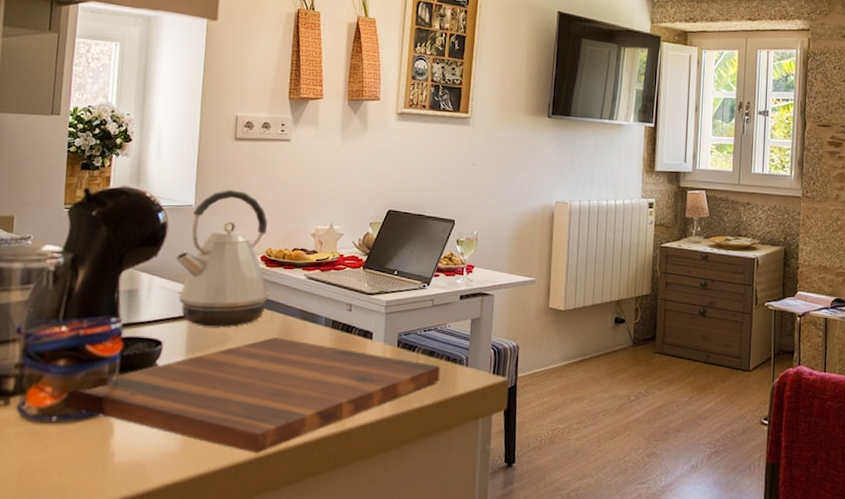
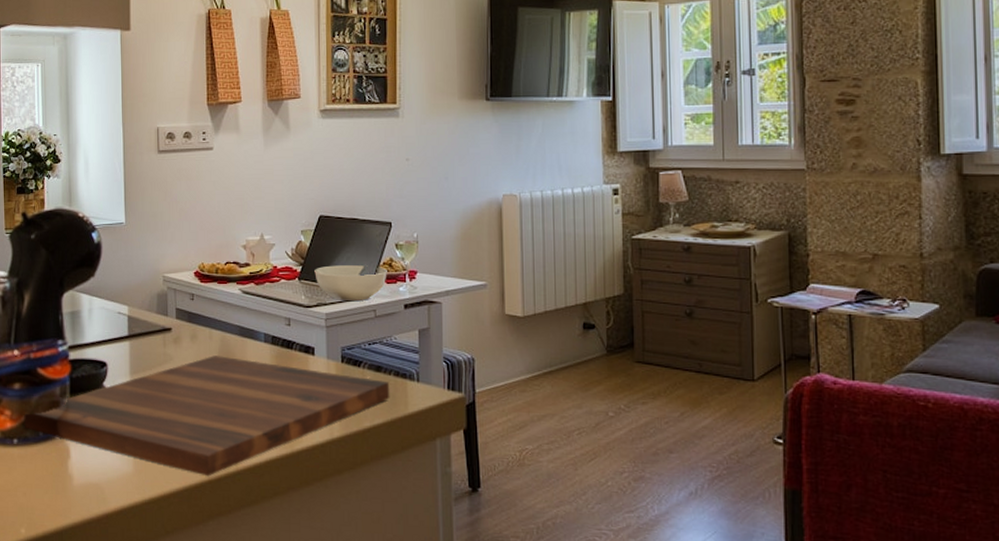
kettle: present [174,190,270,327] -> none [111,205,207,346]
bowl: none [379,256,447,291] -> present [314,265,387,302]

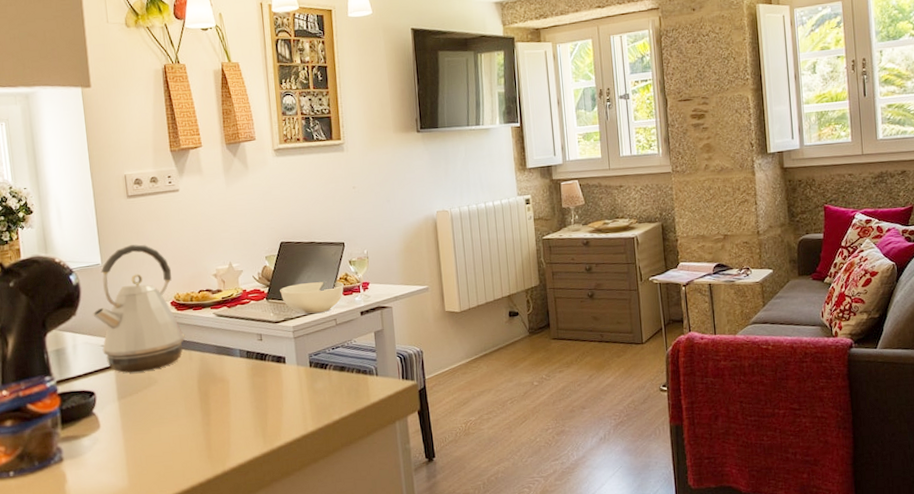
cutting board: present [24,356,390,477] -> none [18,373,354,481]
kettle: none [111,205,207,346] -> present [92,244,185,373]

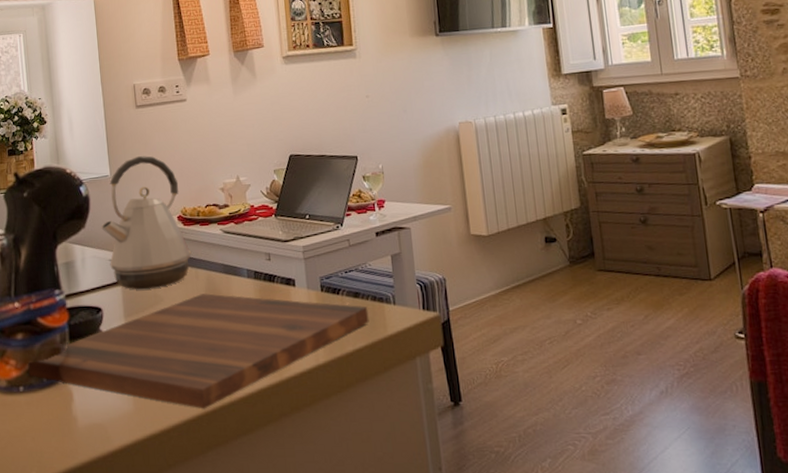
cutting board: none [18,373,354,481] -> present [28,293,369,409]
bowl: present [280,281,344,314] -> none [289,198,358,234]

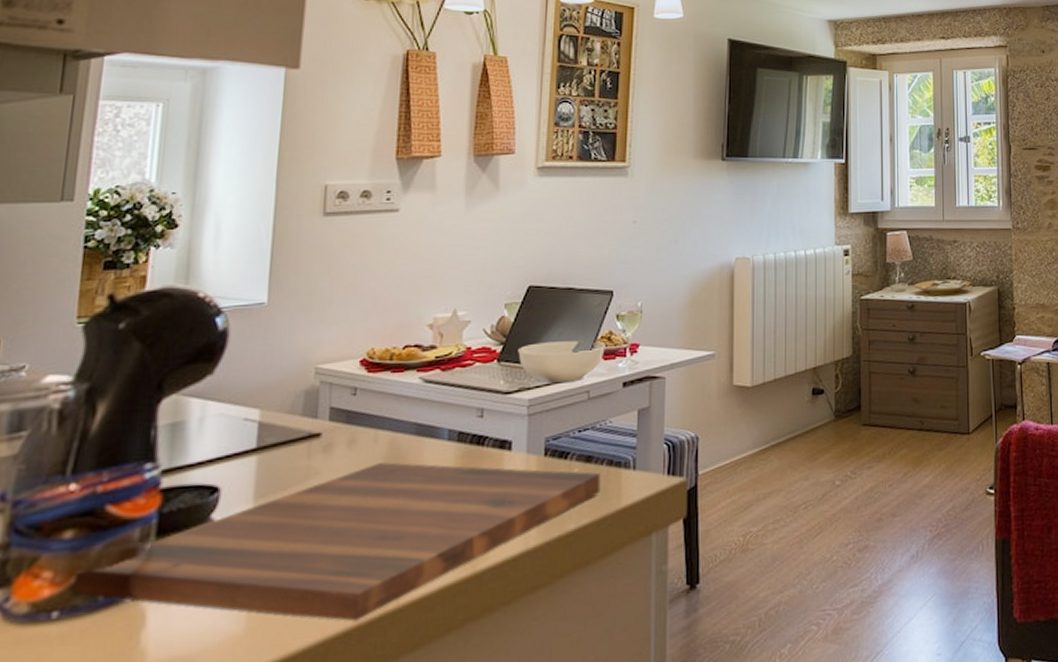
kettle: present [100,156,192,289] -> none [238,279,373,459]
bowl: none [289,198,358,234] -> present [518,340,605,384]

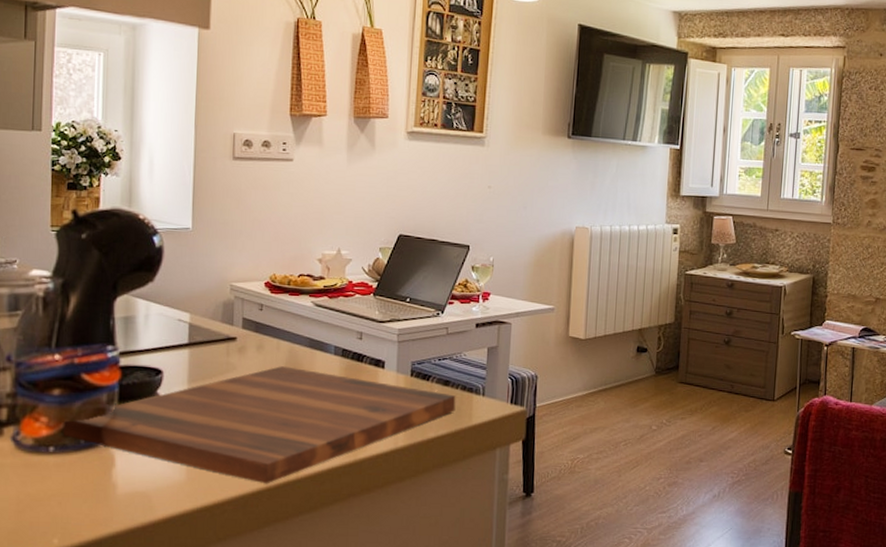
bowl: present [518,340,605,384] -> none [390,283,462,319]

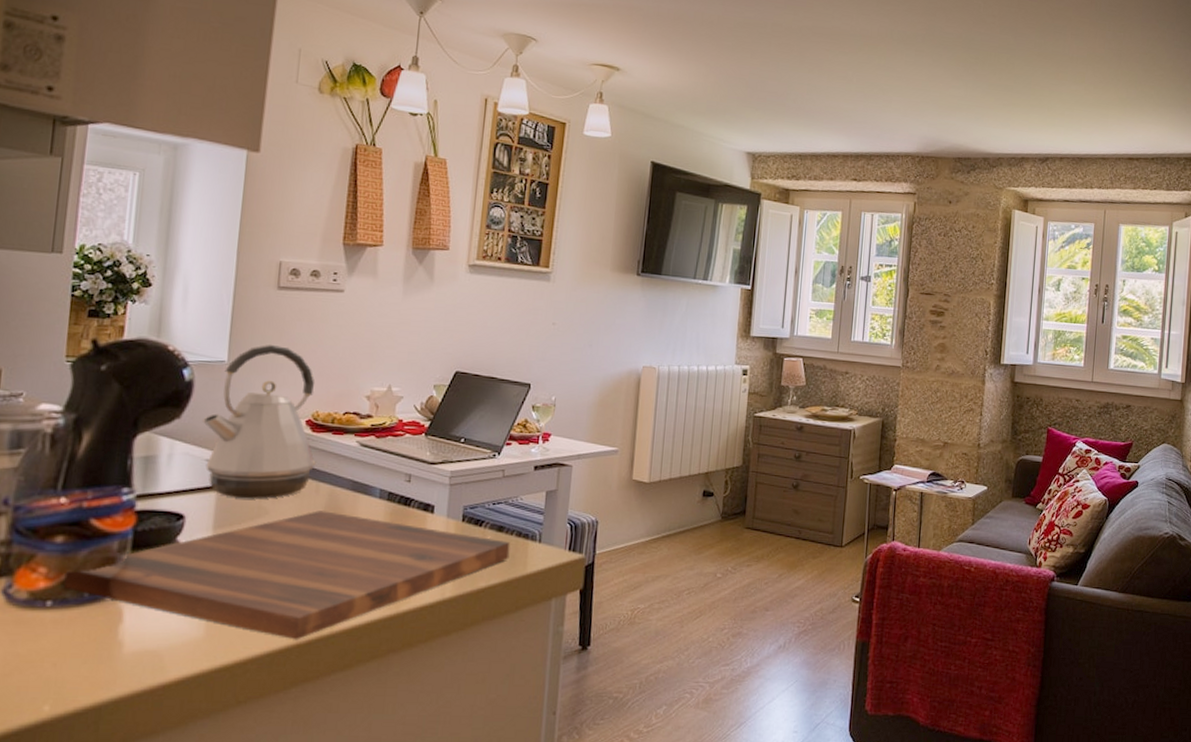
kettle: none [172,212,276,355] -> present [202,345,316,498]

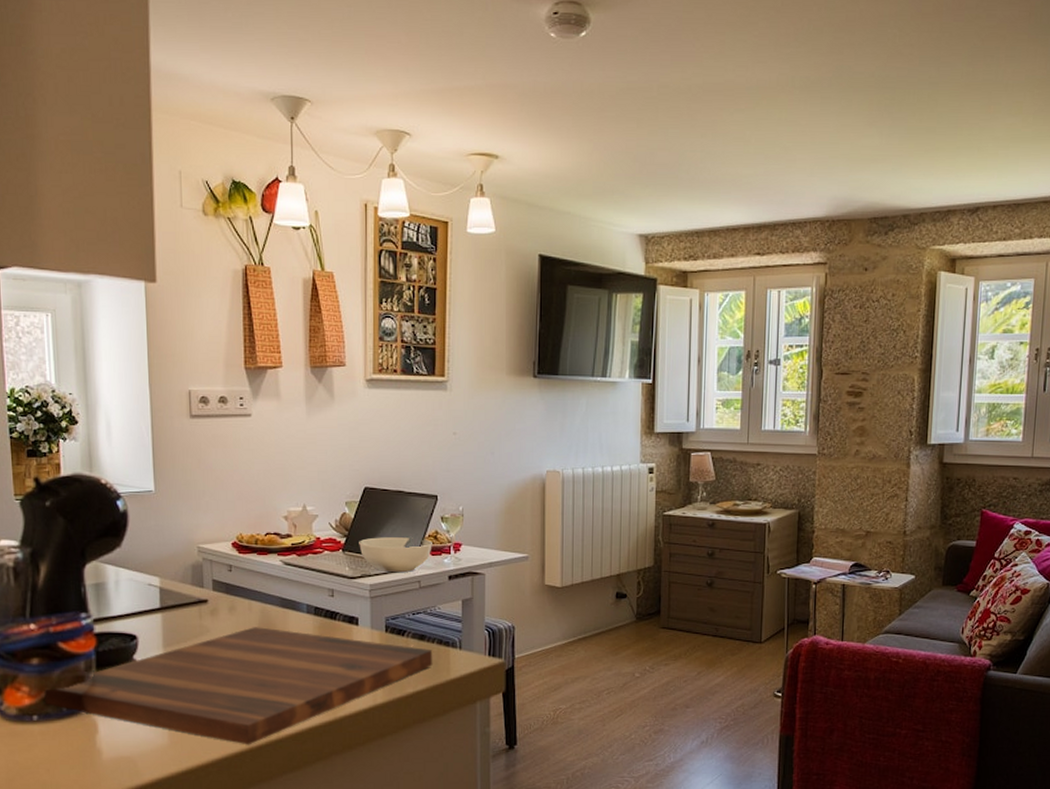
kettle: present [202,345,316,498] -> none [139,473,246,618]
bowl: none [443,422,521,461] -> present [359,537,432,573]

